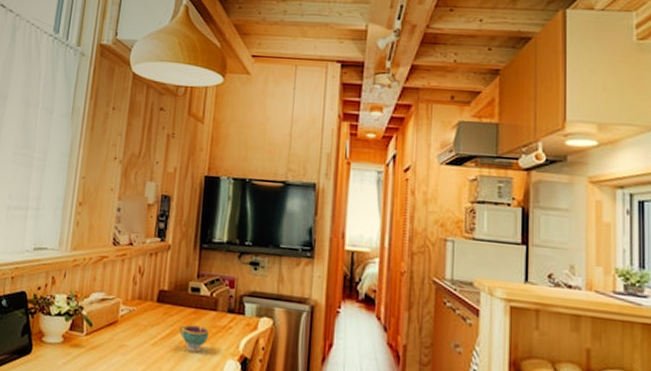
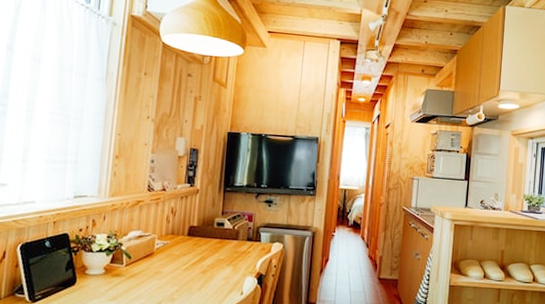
teacup: present [179,323,209,353] -> none [207,251,231,274]

